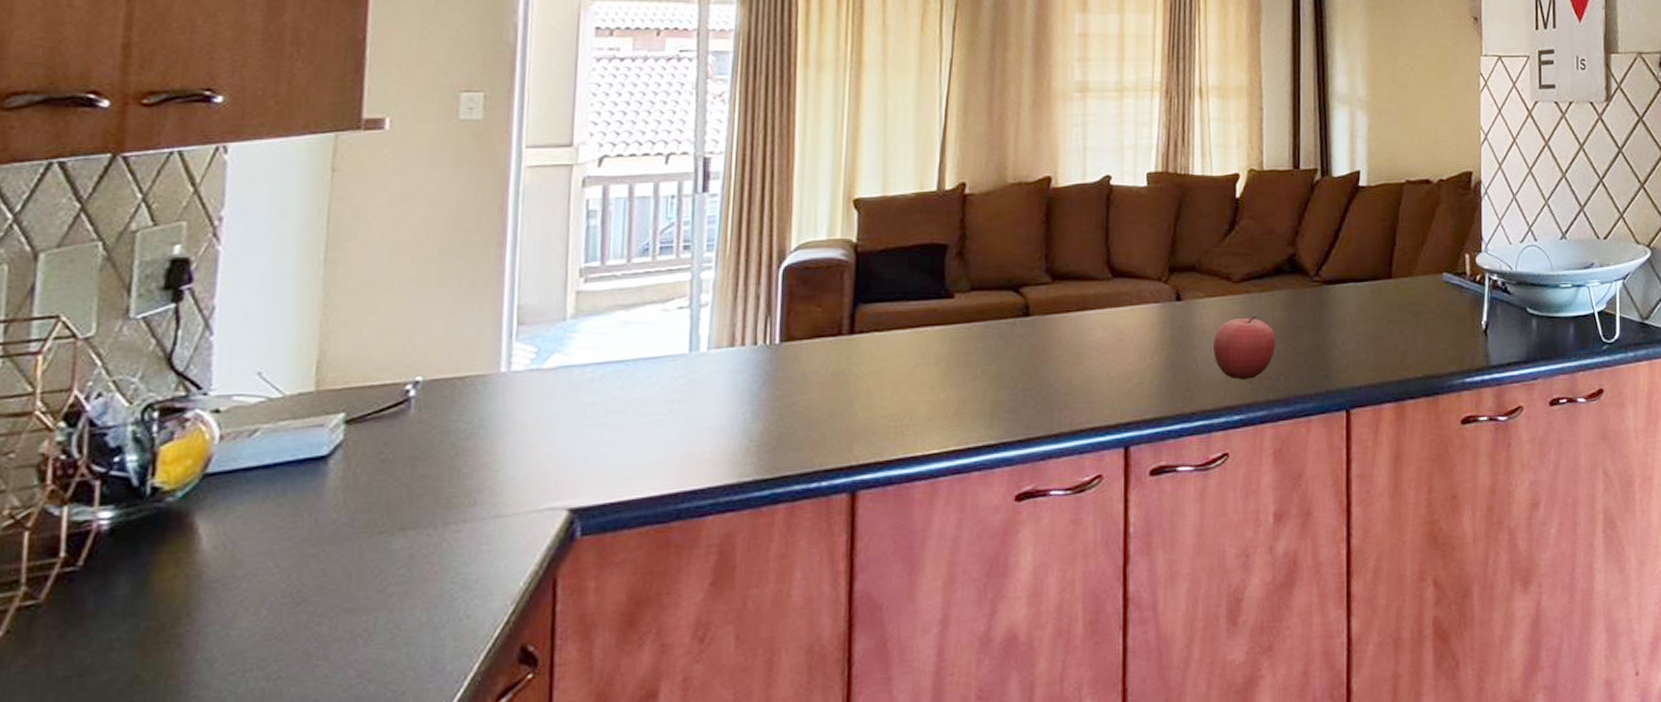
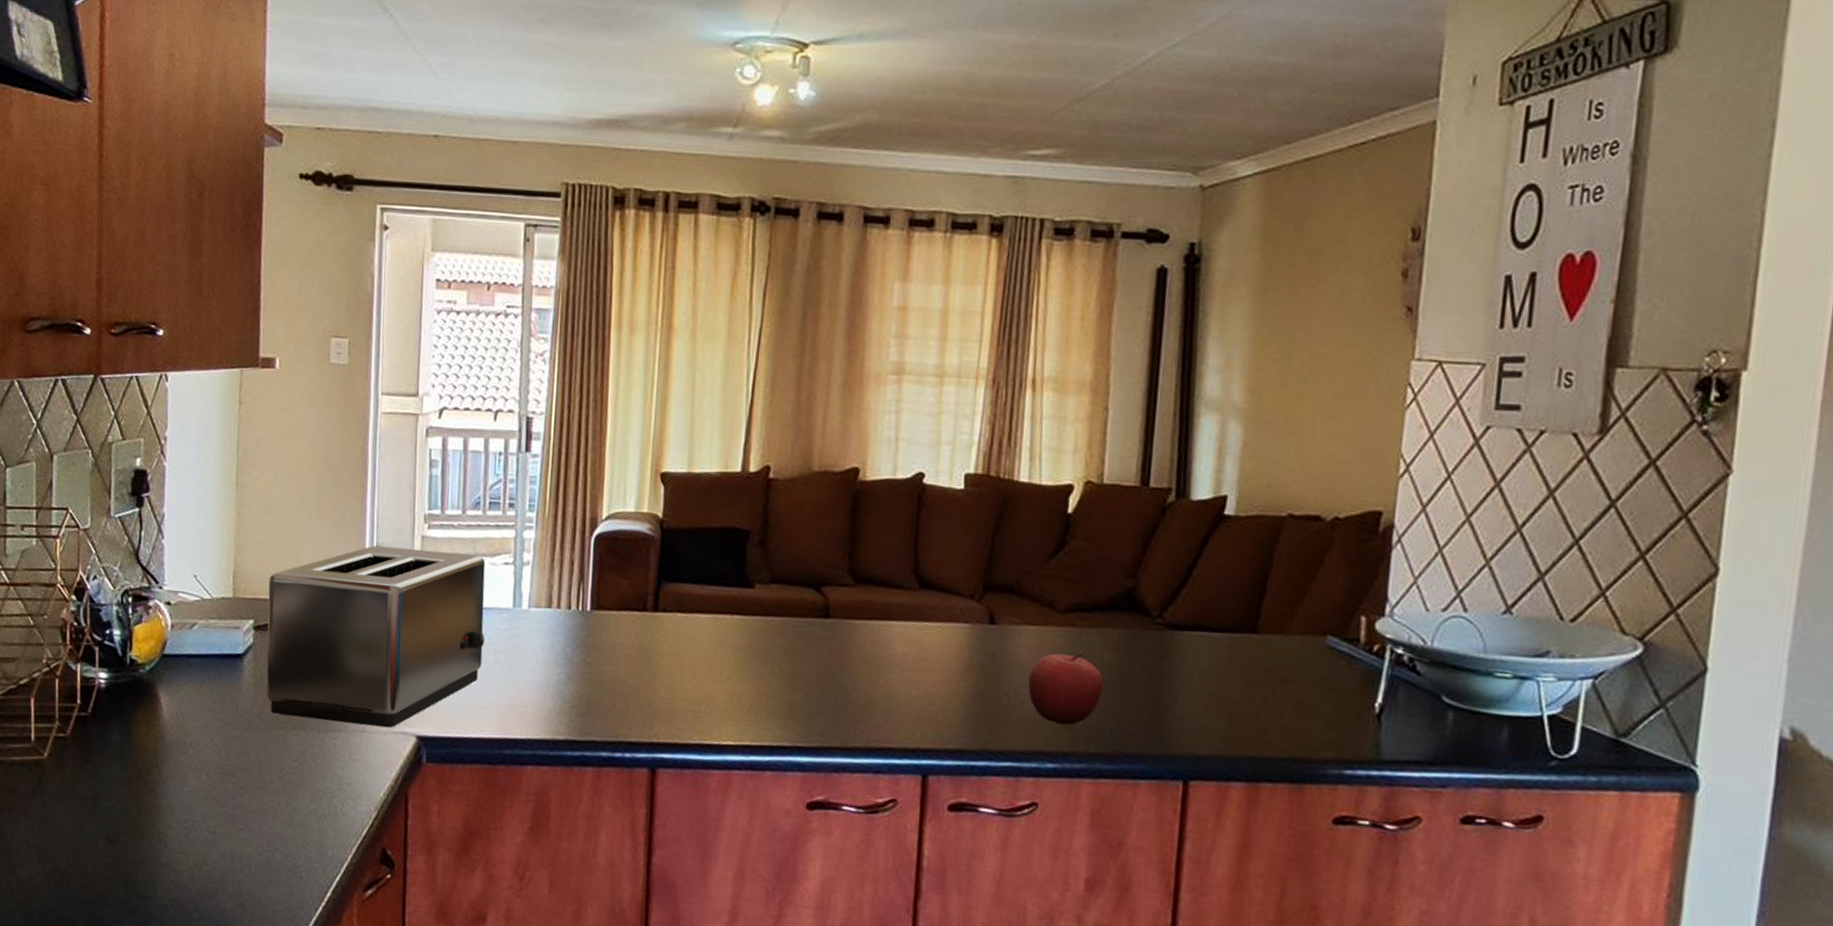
toaster: none [361,303,656,518] -> present [266,545,486,728]

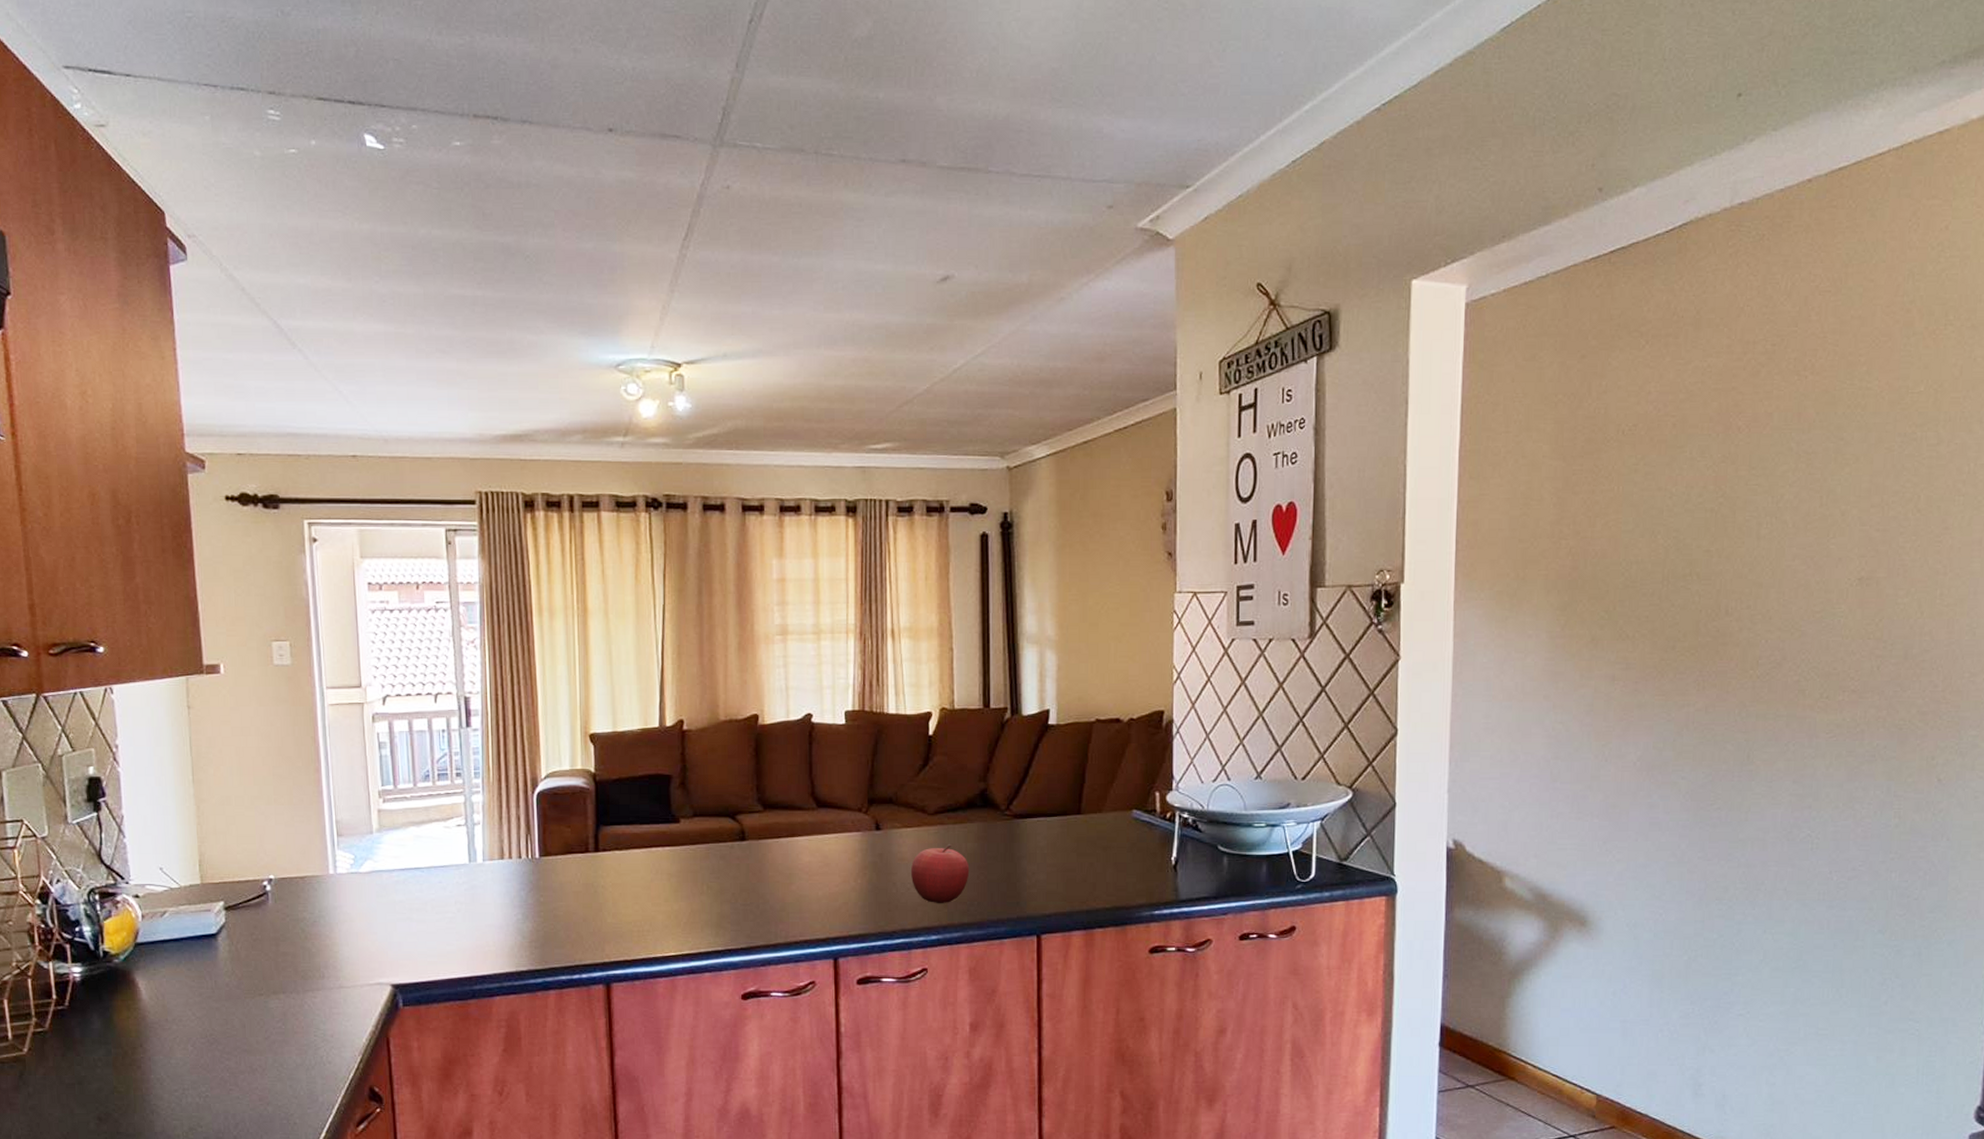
toaster: present [266,545,486,728] -> none [235,821,446,983]

